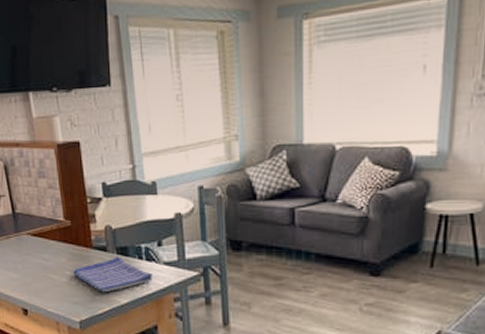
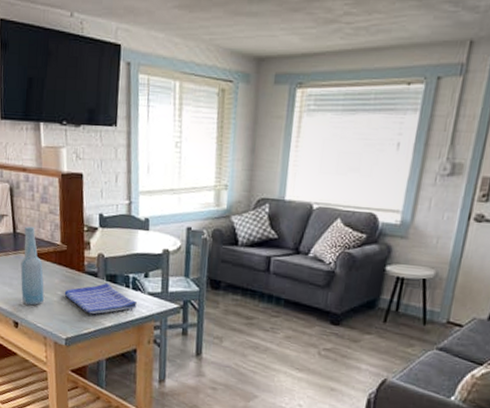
bottle: none [23,204,53,290] -> present [20,226,45,306]

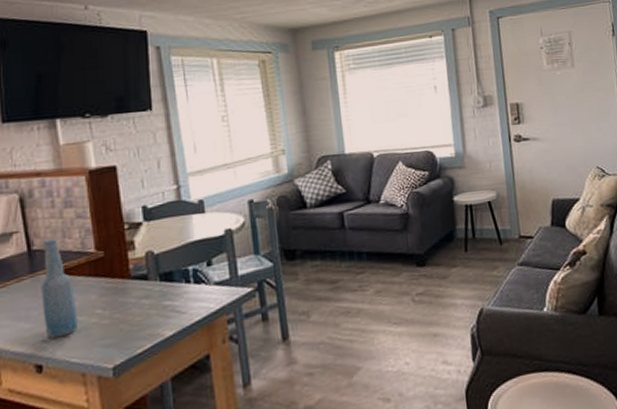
dish towel: present [64,282,137,315] -> none [106,283,202,328]

